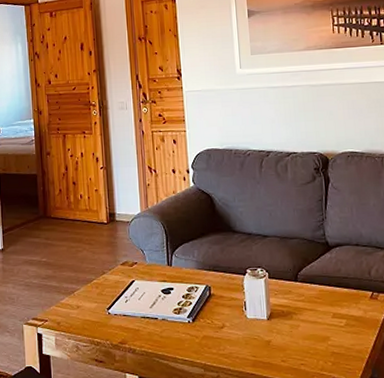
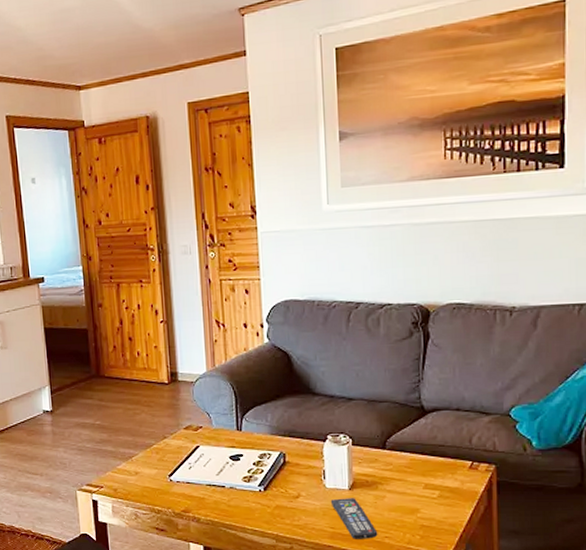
remote control: none [251,327,295,367] -> present [330,498,378,539]

